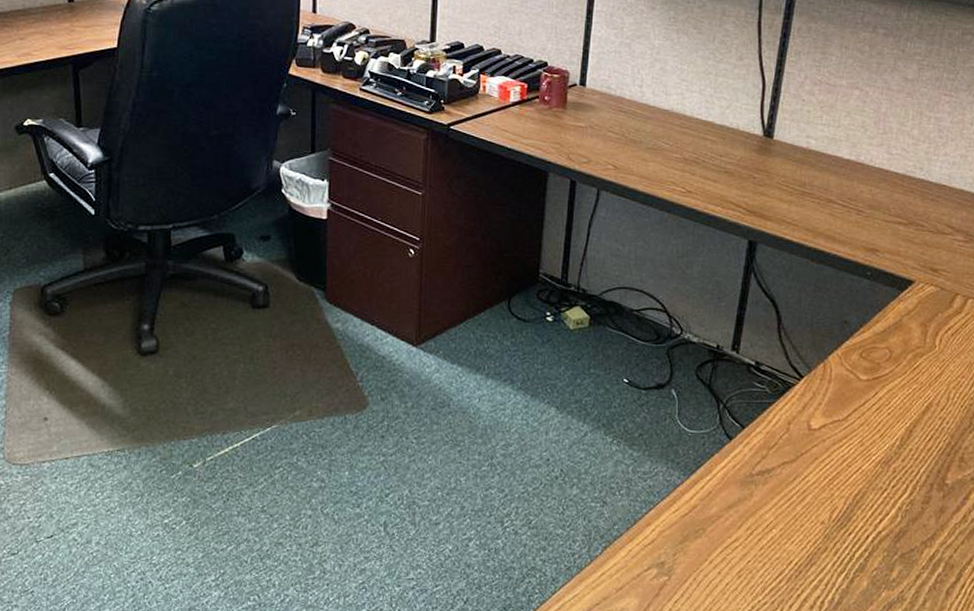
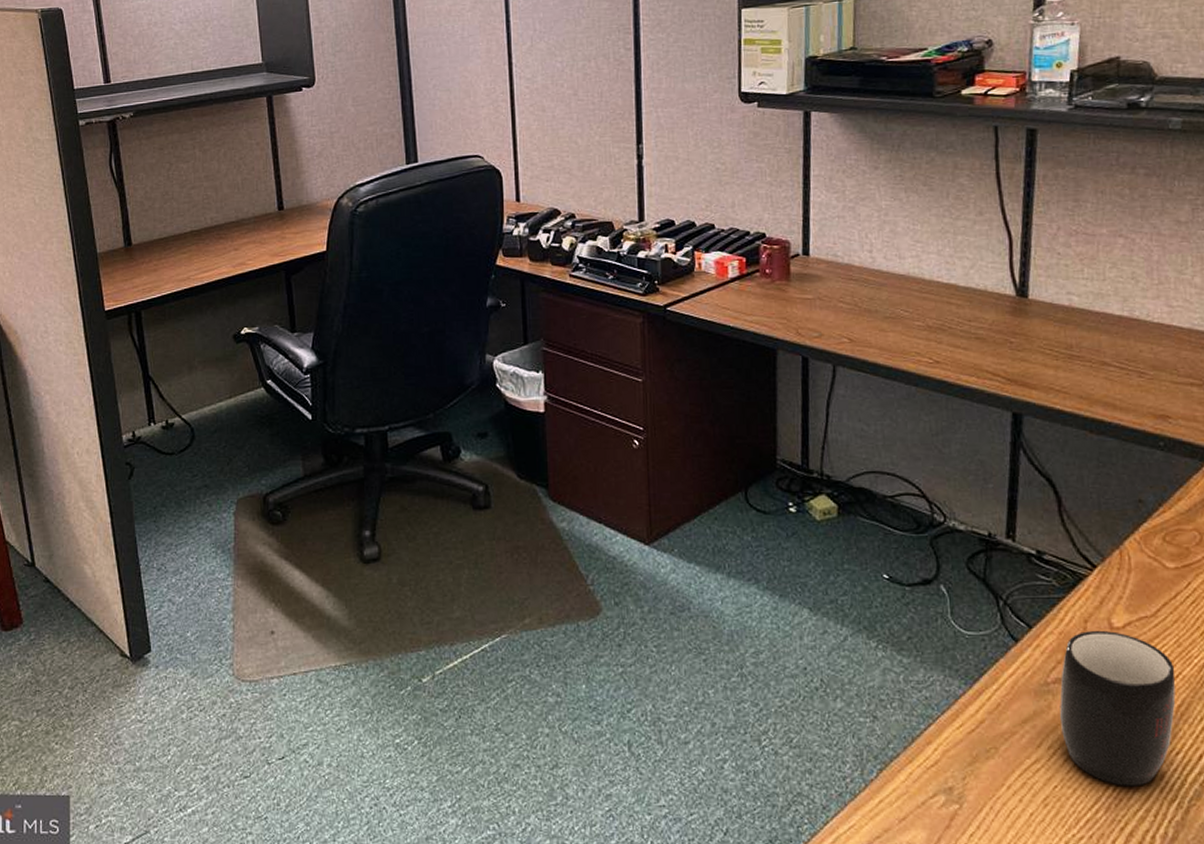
mug: none [758,431,856,561] -> present [1059,630,1176,786]

